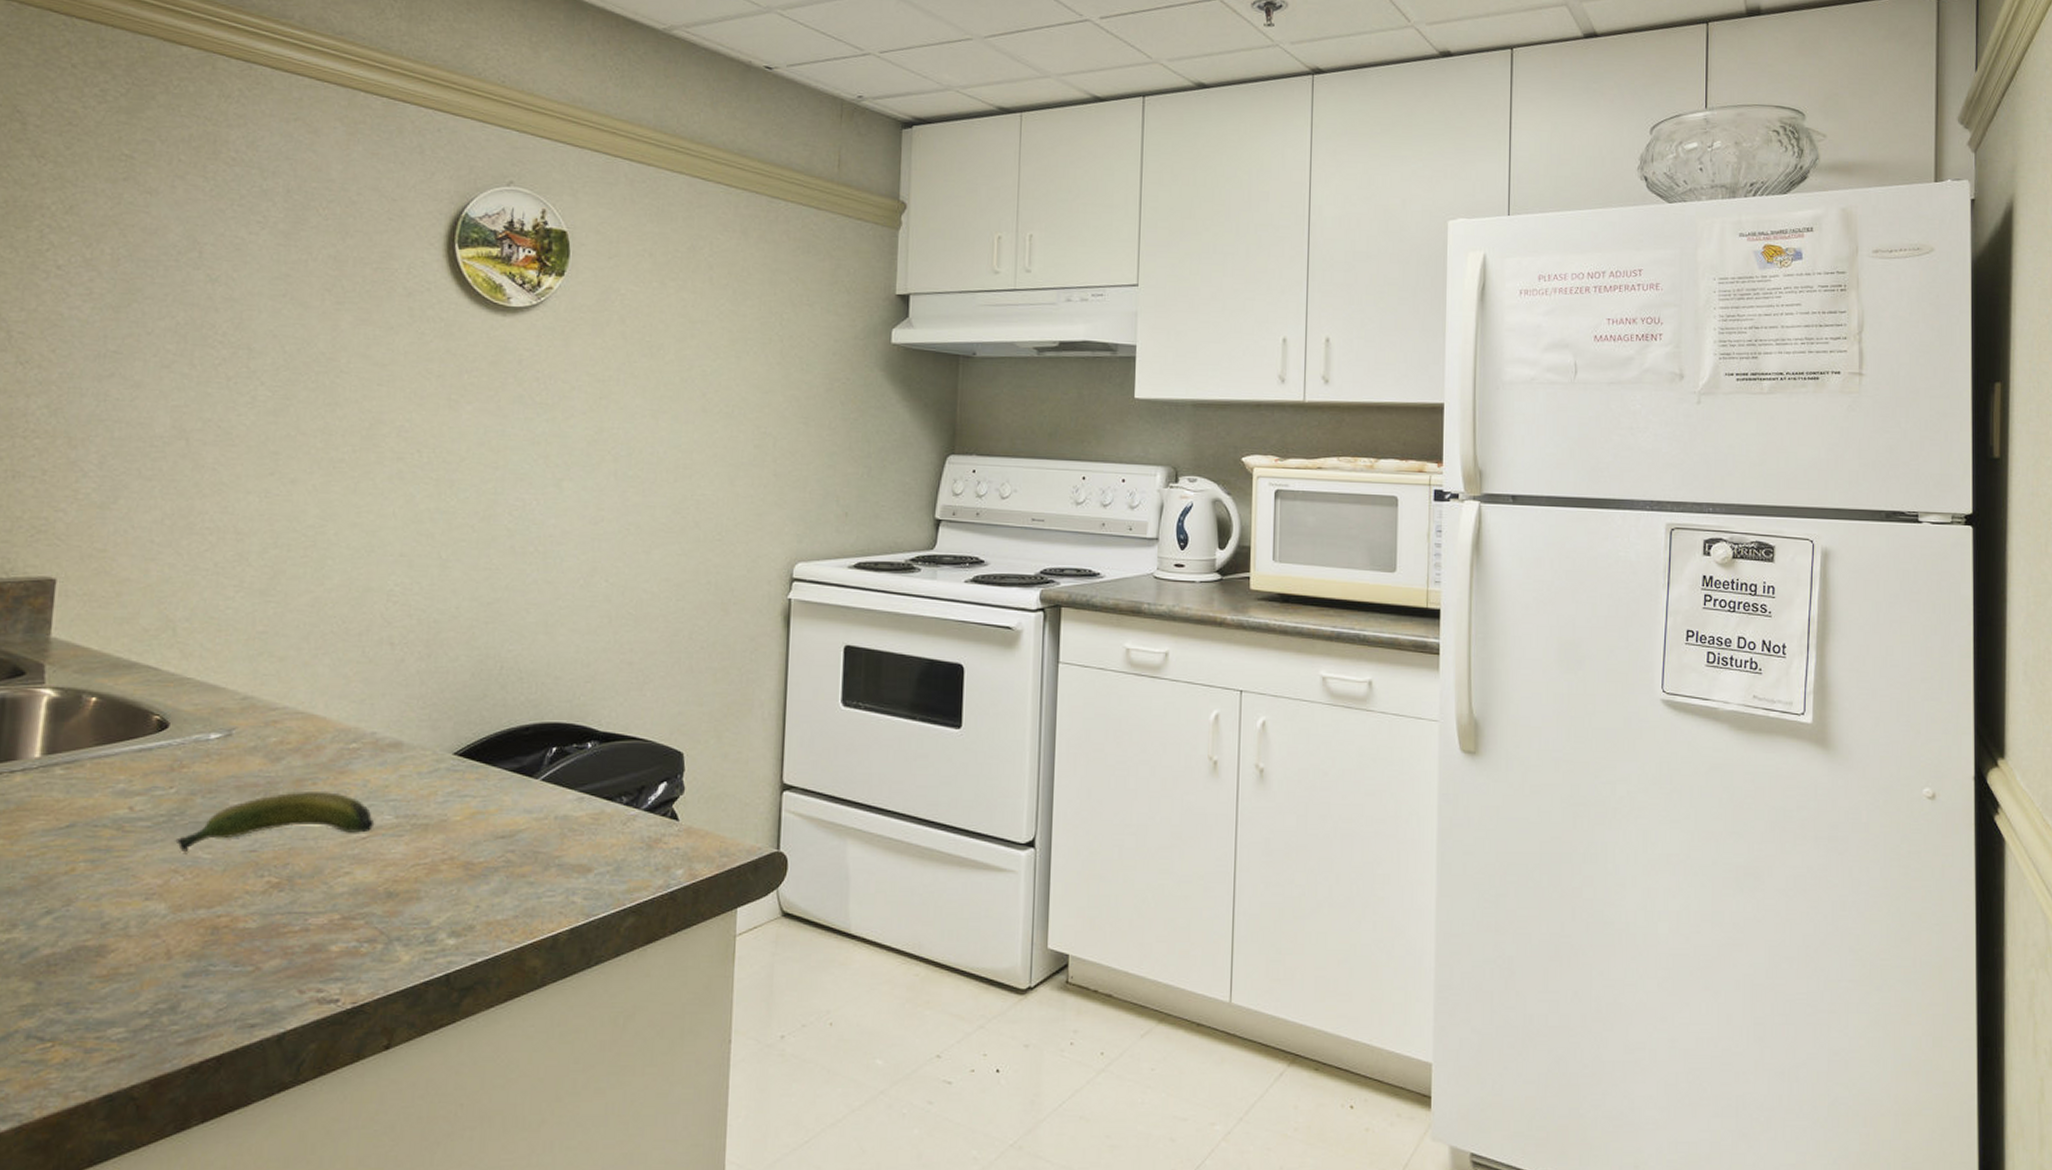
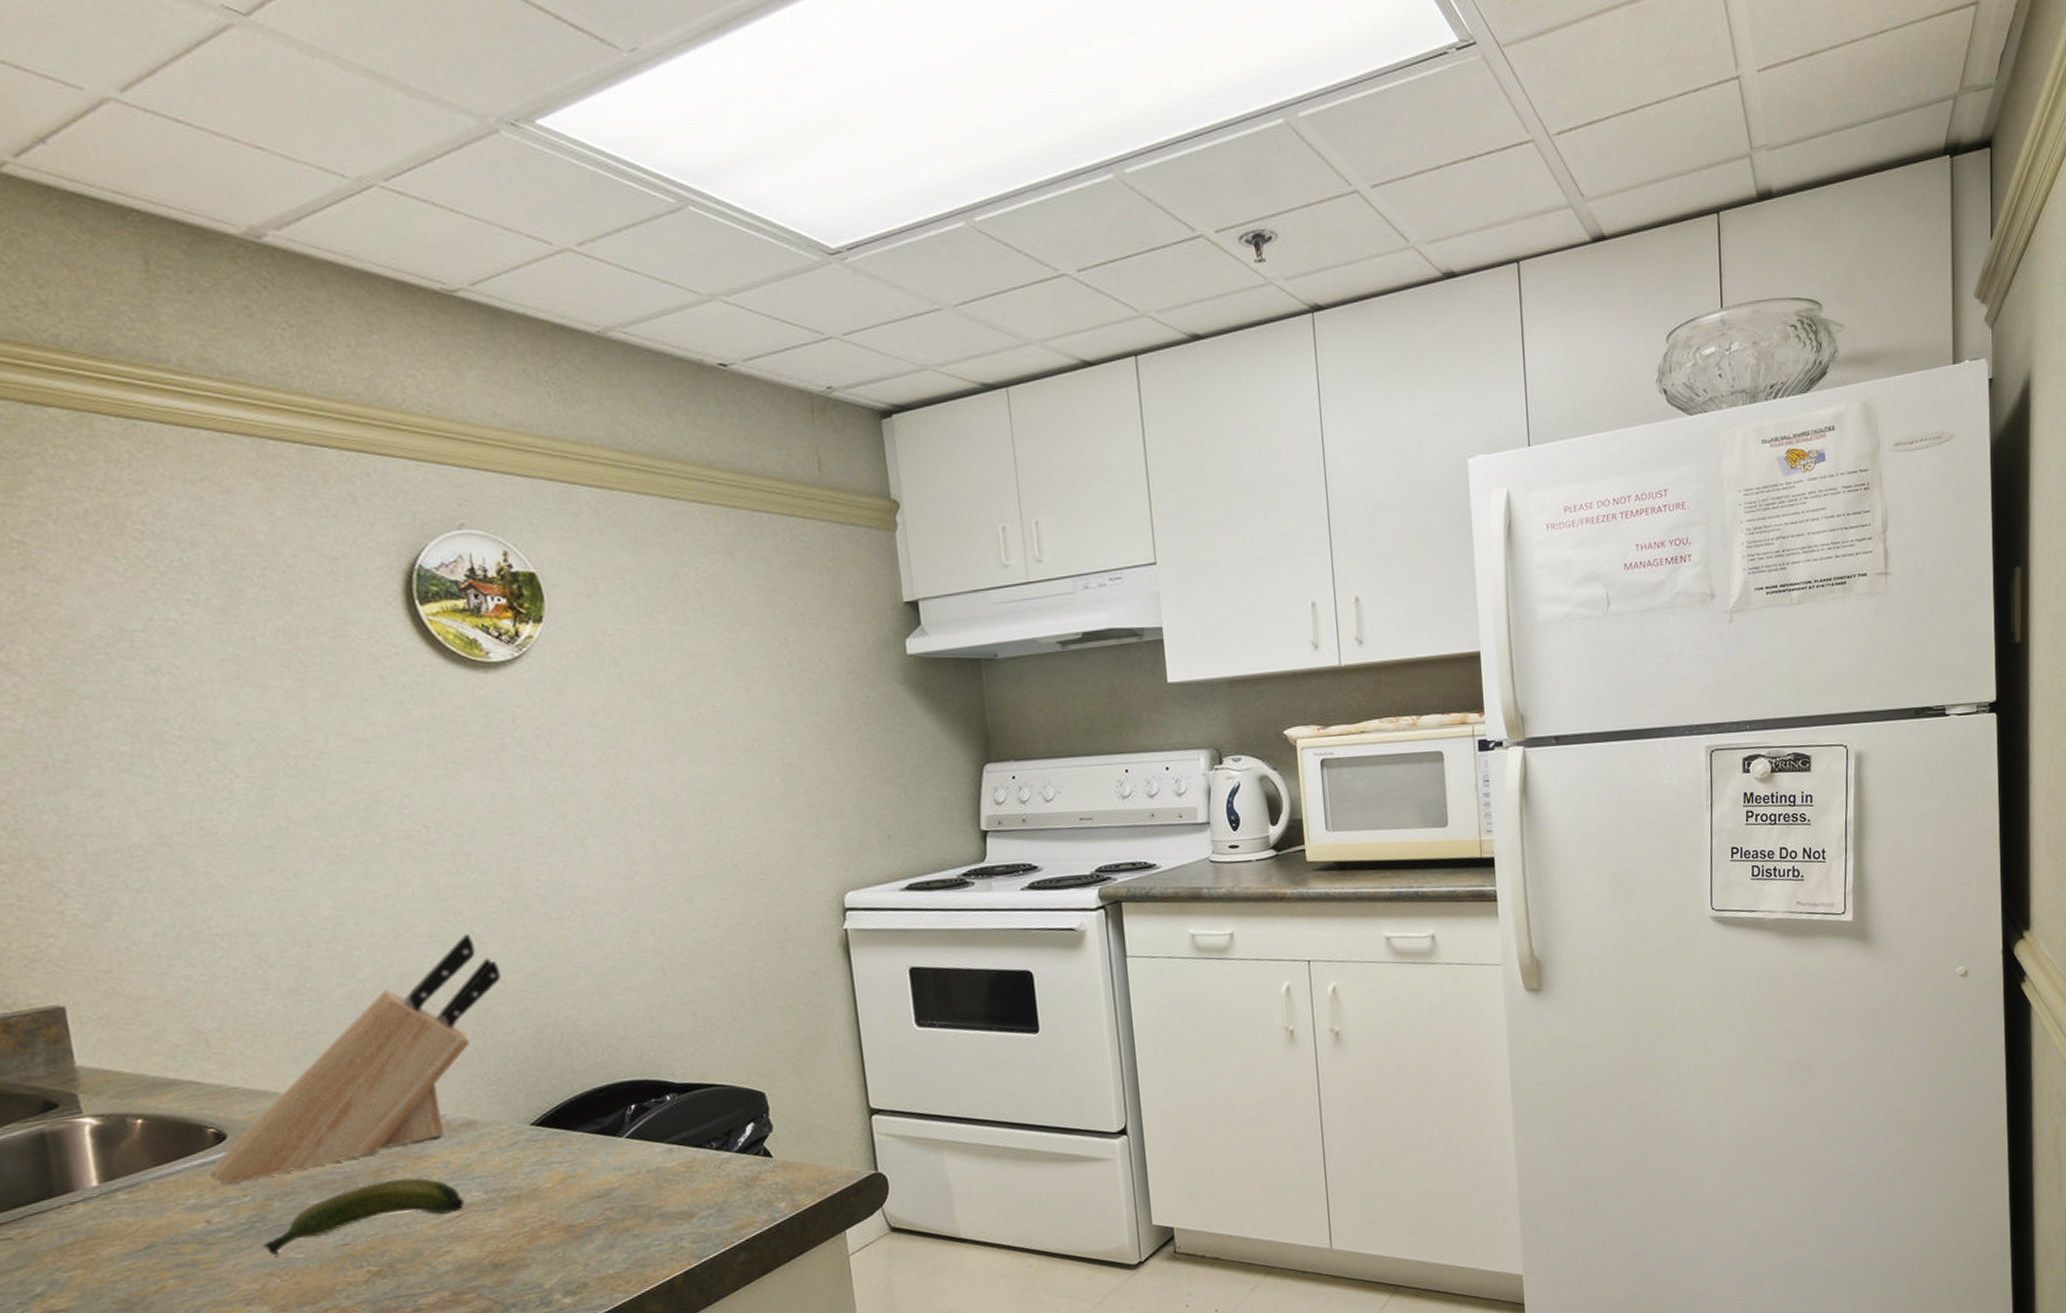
knife block: none [147,557,458,774] -> present [213,933,502,1185]

